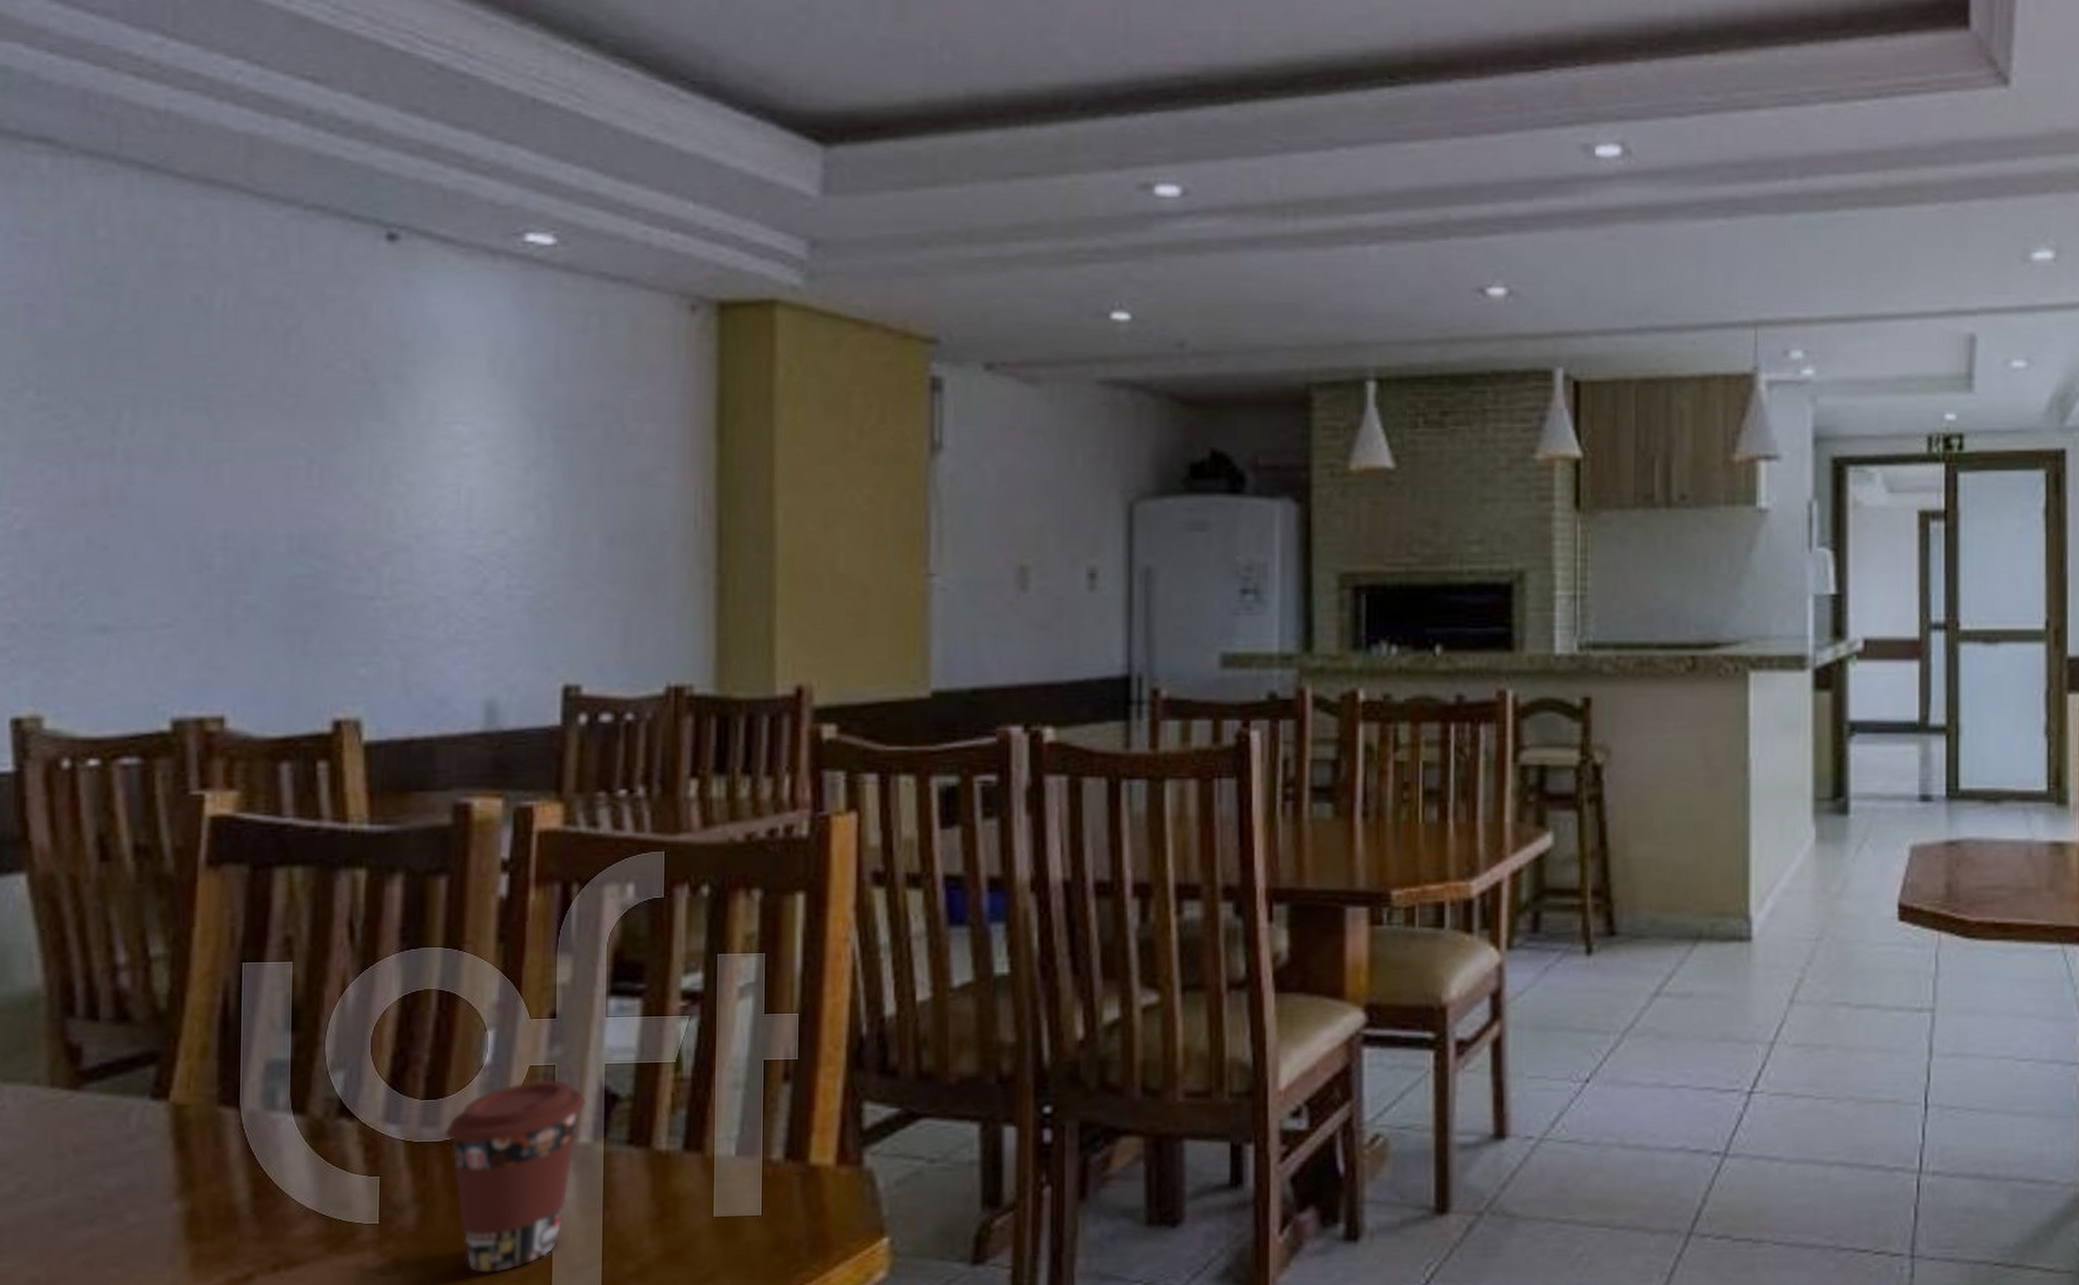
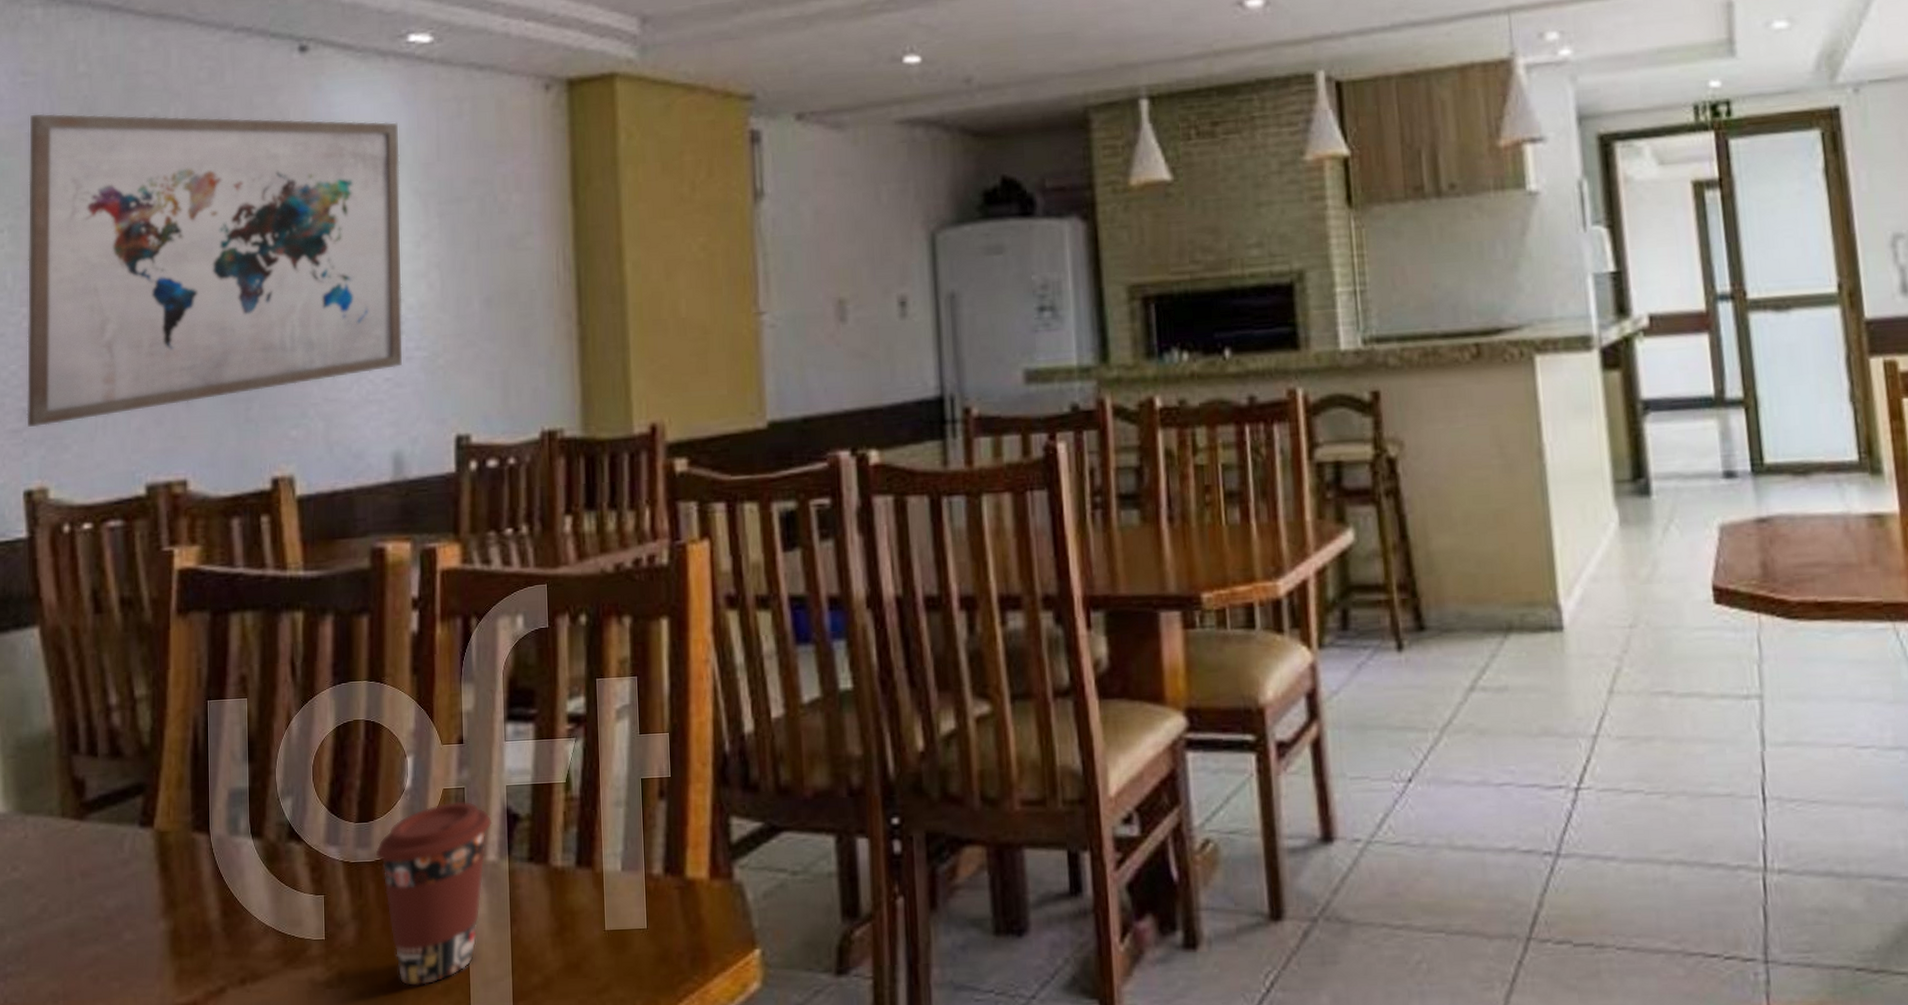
wall art: none [16,281,509,647] -> present [27,113,403,428]

